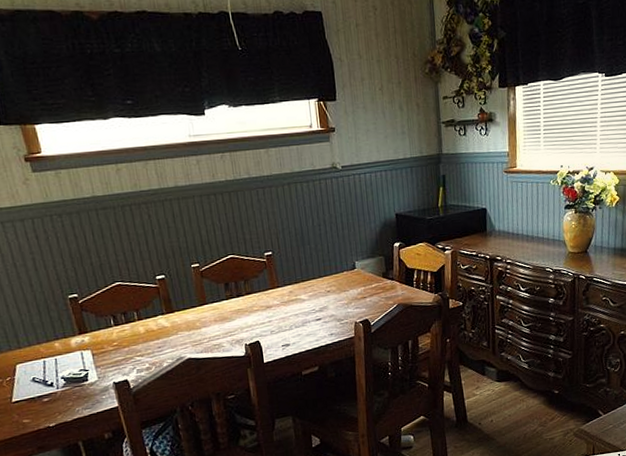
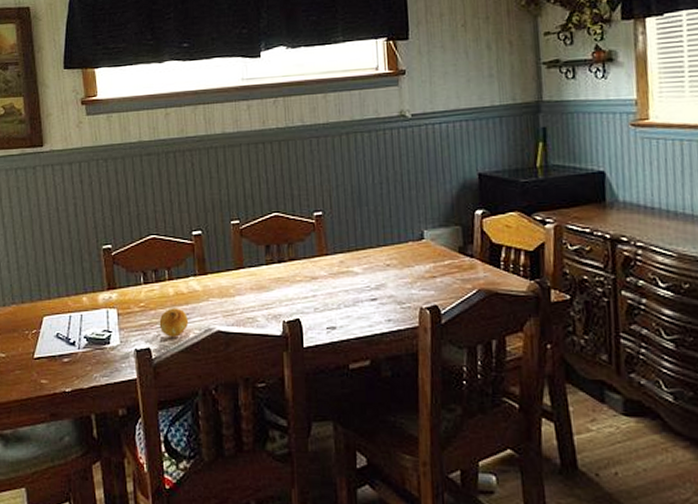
fruit: none [133,343,162,369] -> present [159,308,189,337]

